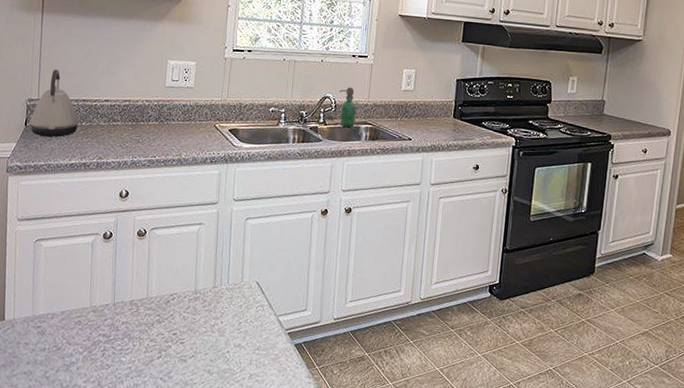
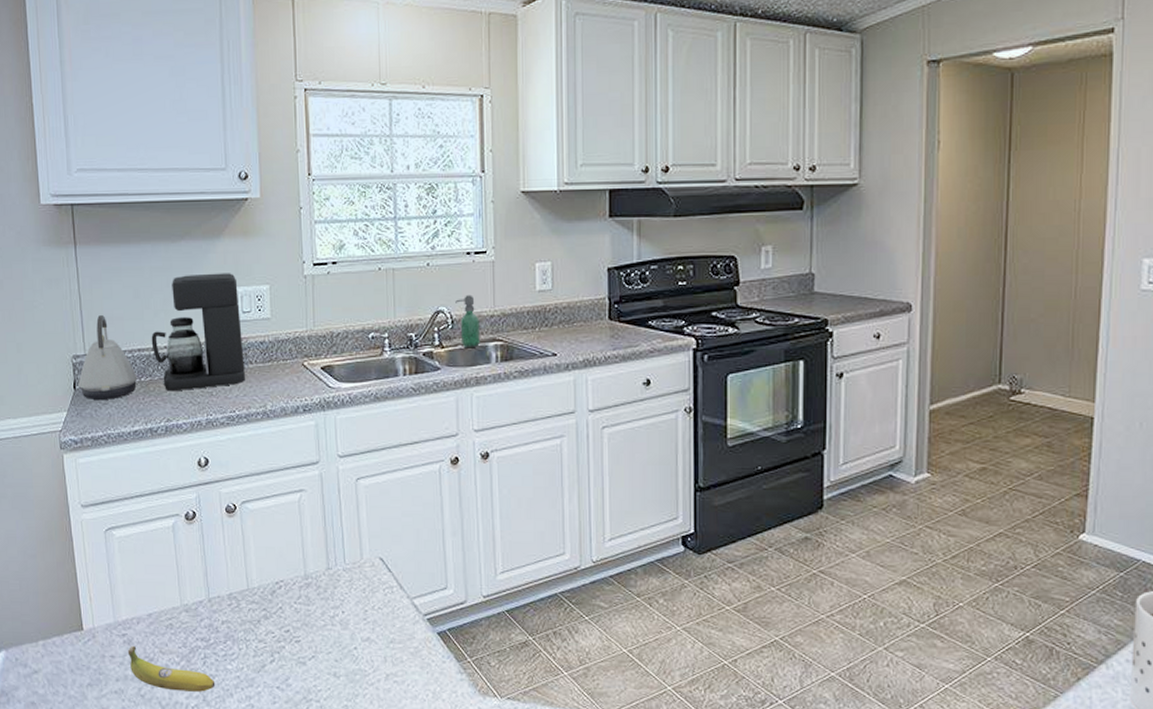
fruit: none [40,336,110,378] -> present [127,645,216,692]
coffee maker: none [94,46,171,136] -> present [151,273,246,392]

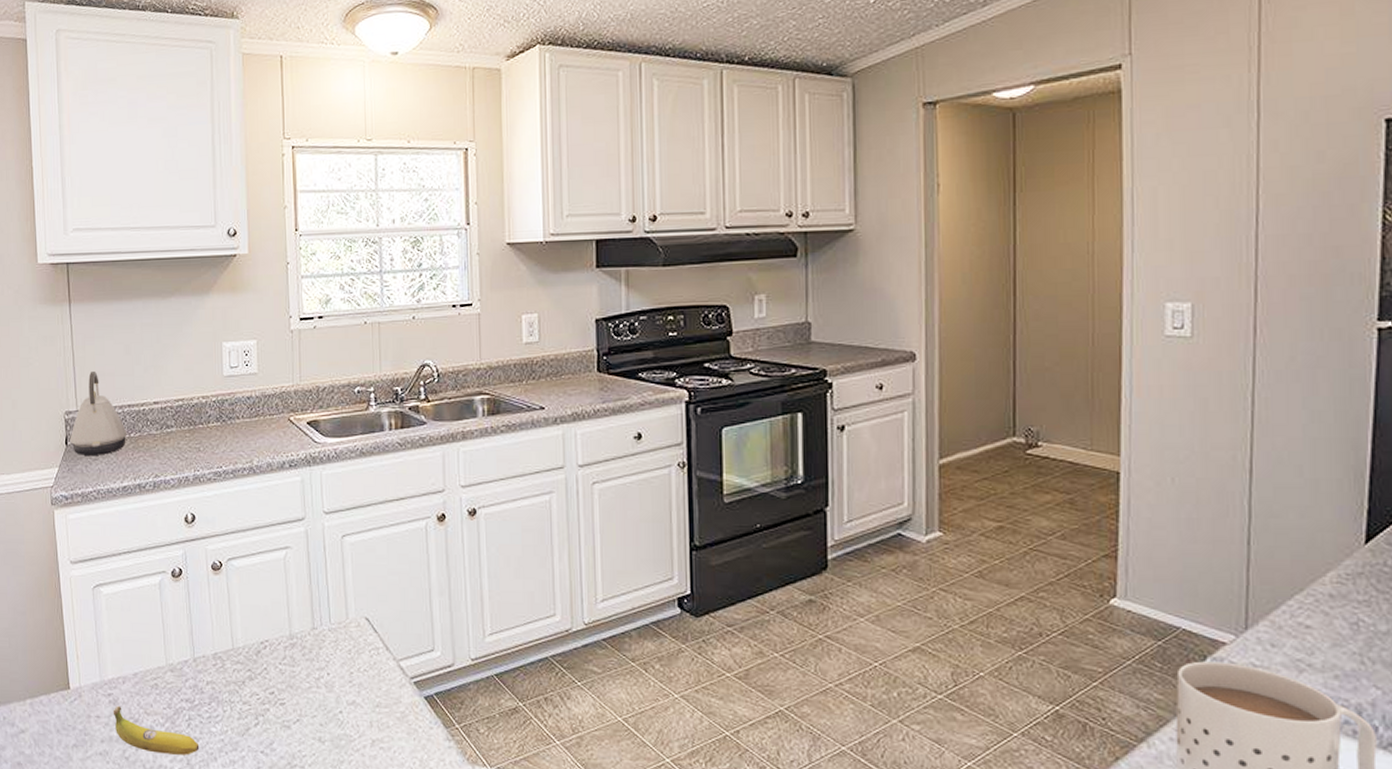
coffee maker: present [151,273,246,392] -> none [141,328,233,447]
soap dispenser: present [455,294,480,348] -> none [441,348,466,402]

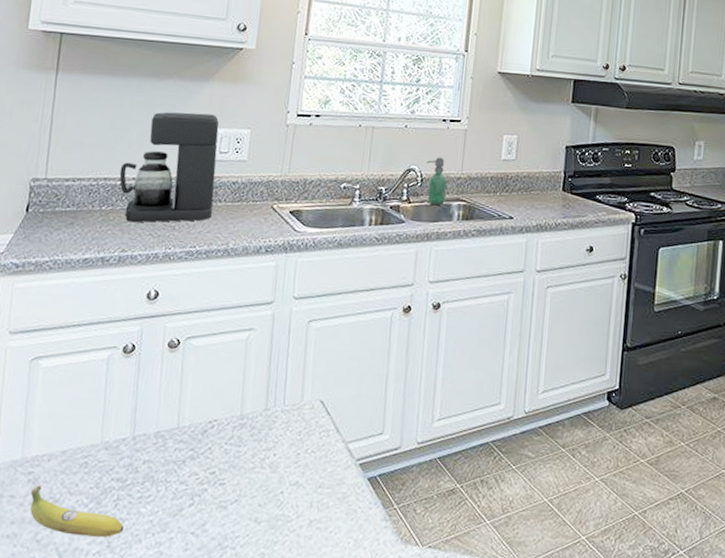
kettle: present [70,370,127,455] -> none [32,140,99,225]
coffee maker: none [141,328,233,447] -> present [119,112,220,223]
soap dispenser: none [441,348,466,402] -> present [427,157,447,206]

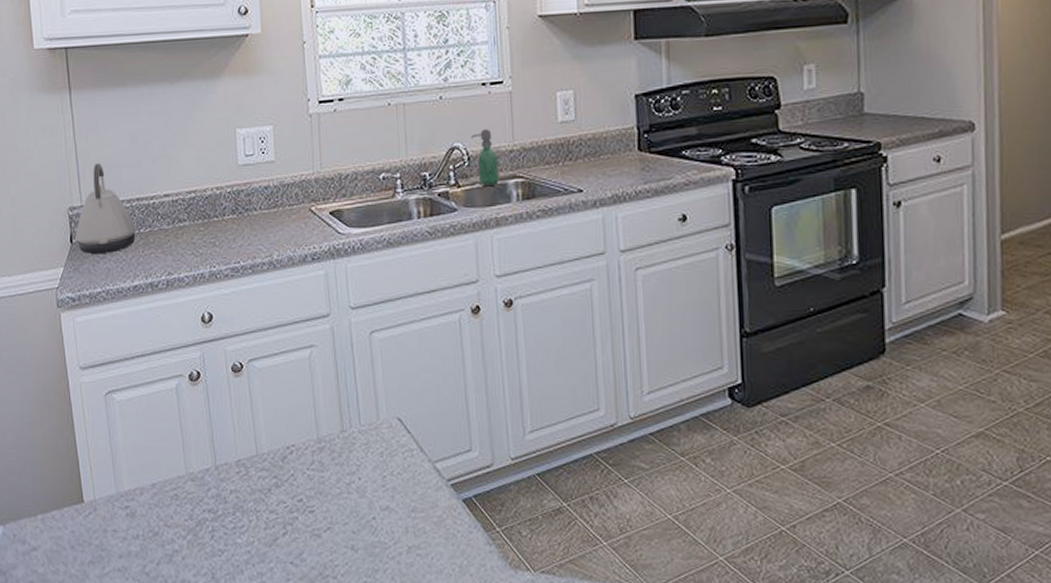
fruit: present [30,484,125,537] -> none [130,518,225,569]
kettle: none [32,140,99,225] -> present [75,162,137,254]
coffee maker: present [119,112,220,223] -> none [150,114,251,243]

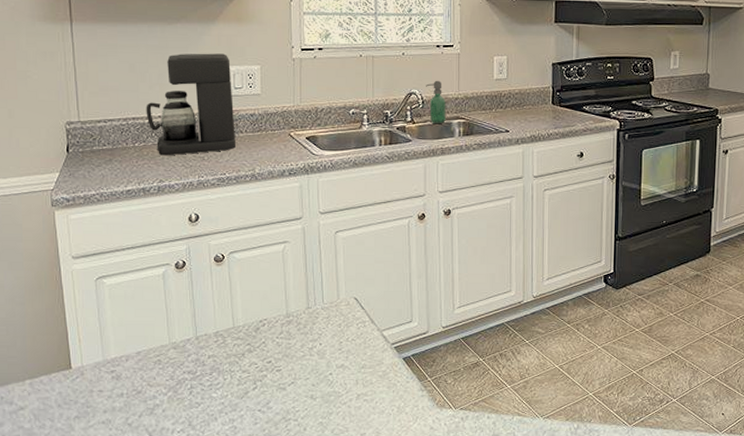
kettle: present [75,162,137,254] -> none [71,85,132,162]
coffee maker: none [150,114,251,243] -> present [146,53,237,156]

